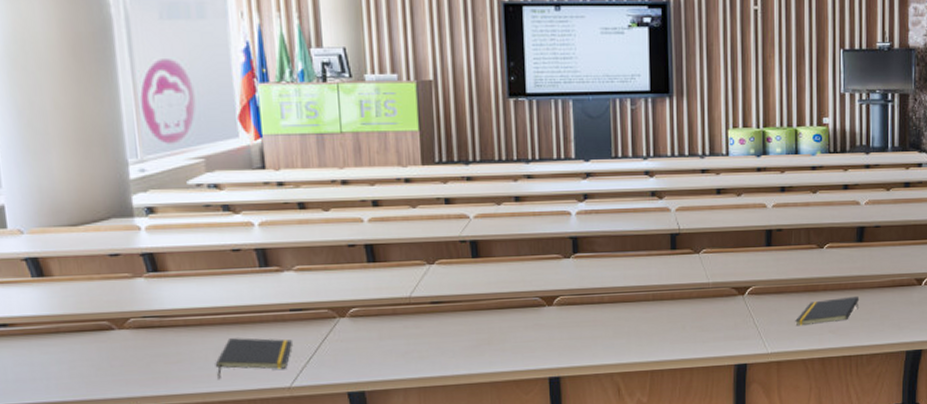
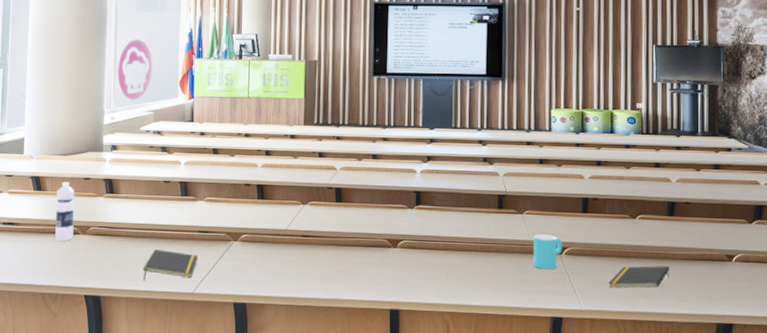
water bottle: none [69,261,105,341] -> present [55,182,75,241]
cup: none [712,274,745,314] -> present [533,234,562,270]

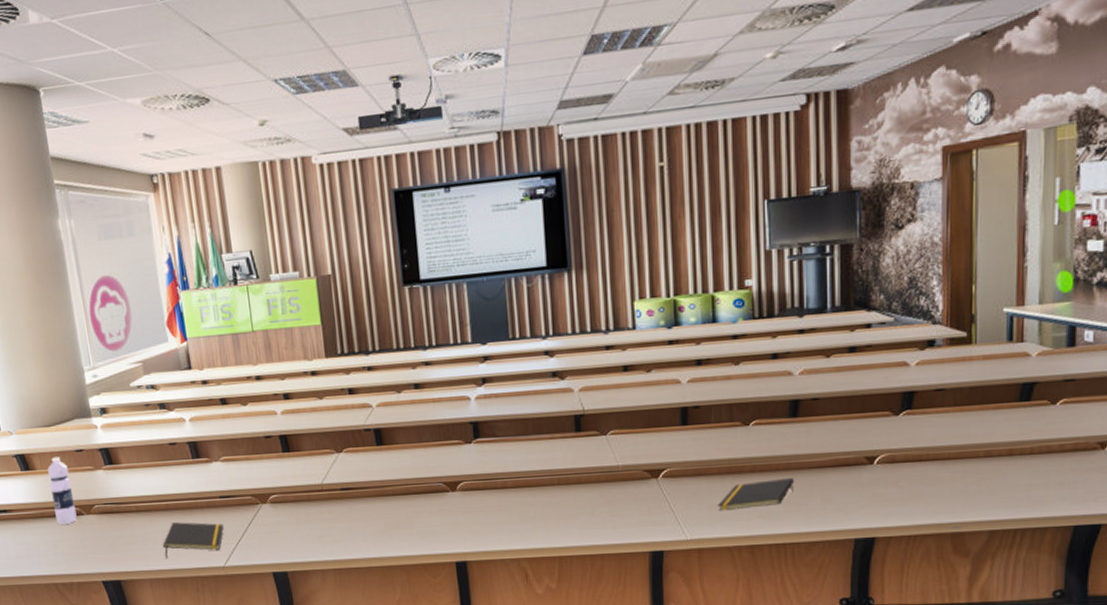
cup: present [533,234,562,270] -> none [622,456,659,498]

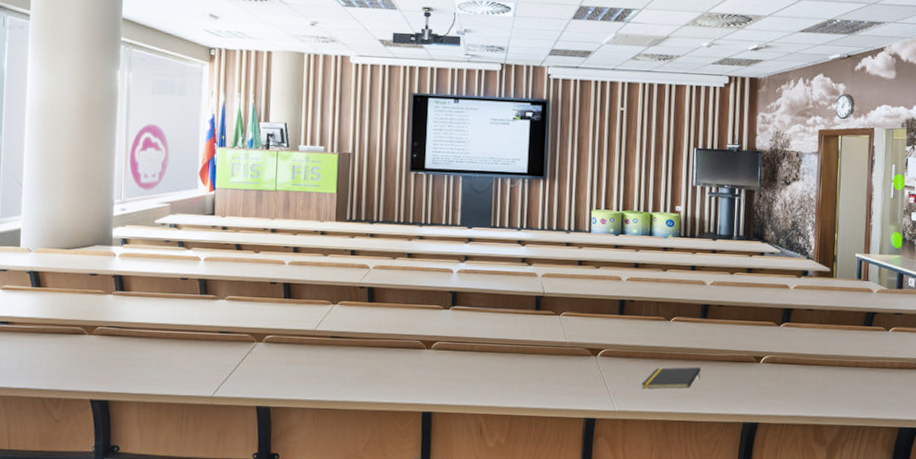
water bottle: present [47,457,77,524] -> none [57,278,79,342]
notepad: present [162,522,224,559] -> none [156,351,219,385]

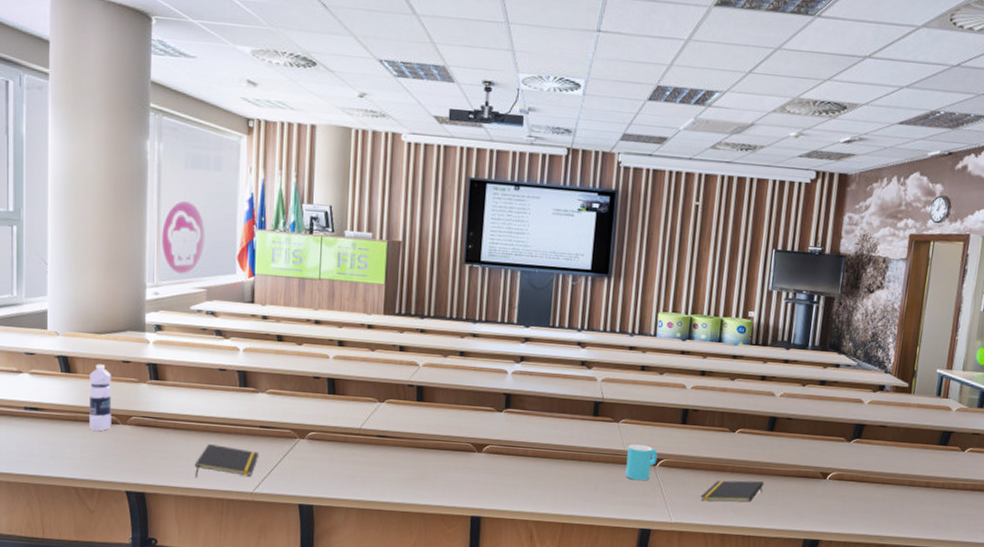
water bottle: none [57,278,79,342] -> present [89,364,112,431]
notepad: none [156,351,219,385] -> present [194,444,260,478]
cup: none [568,336,598,371] -> present [625,444,658,481]

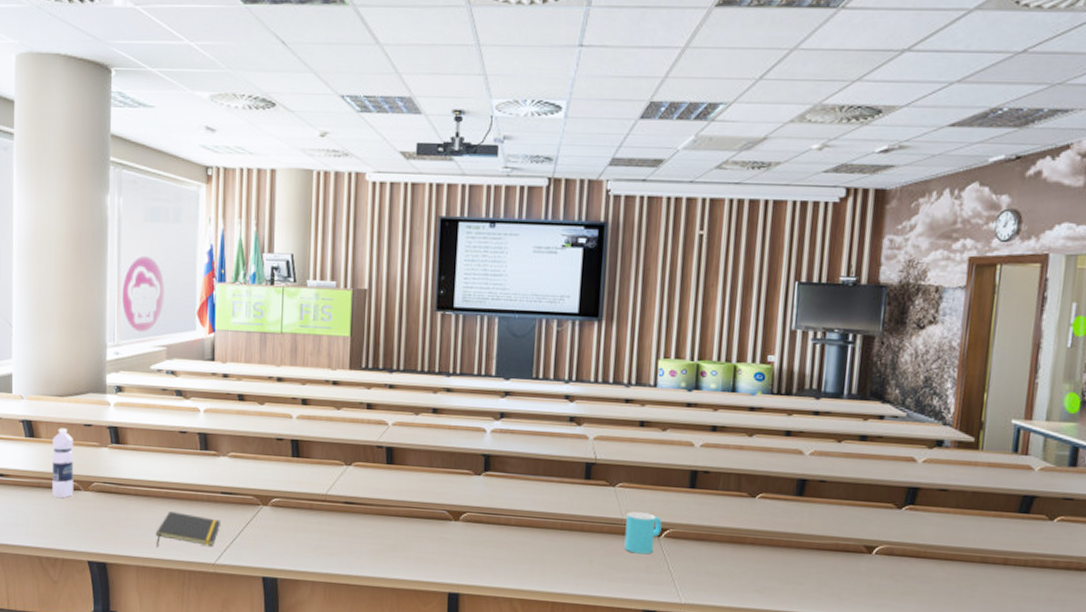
notepad: present [700,480,765,503] -> none [715,554,794,581]

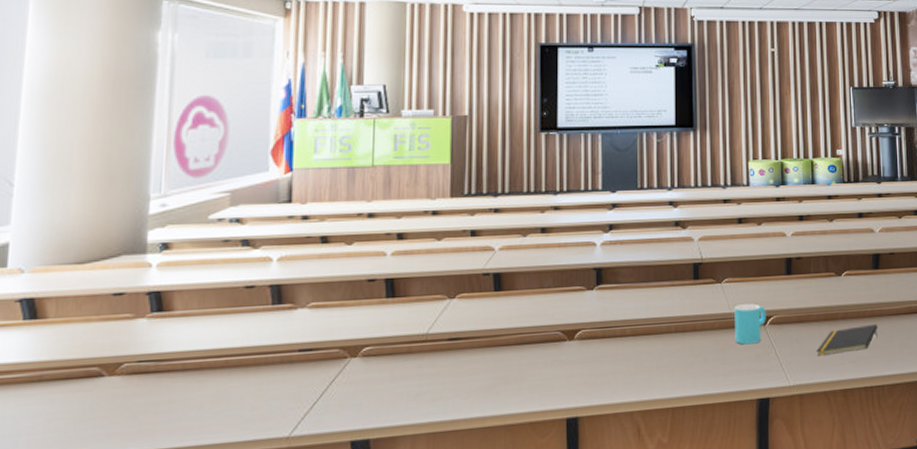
water bottle: present [52,428,74,498] -> none [60,302,96,390]
notepad: present [155,512,221,548] -> none [209,382,299,431]
notepad: none [715,554,794,581] -> present [816,323,878,357]

